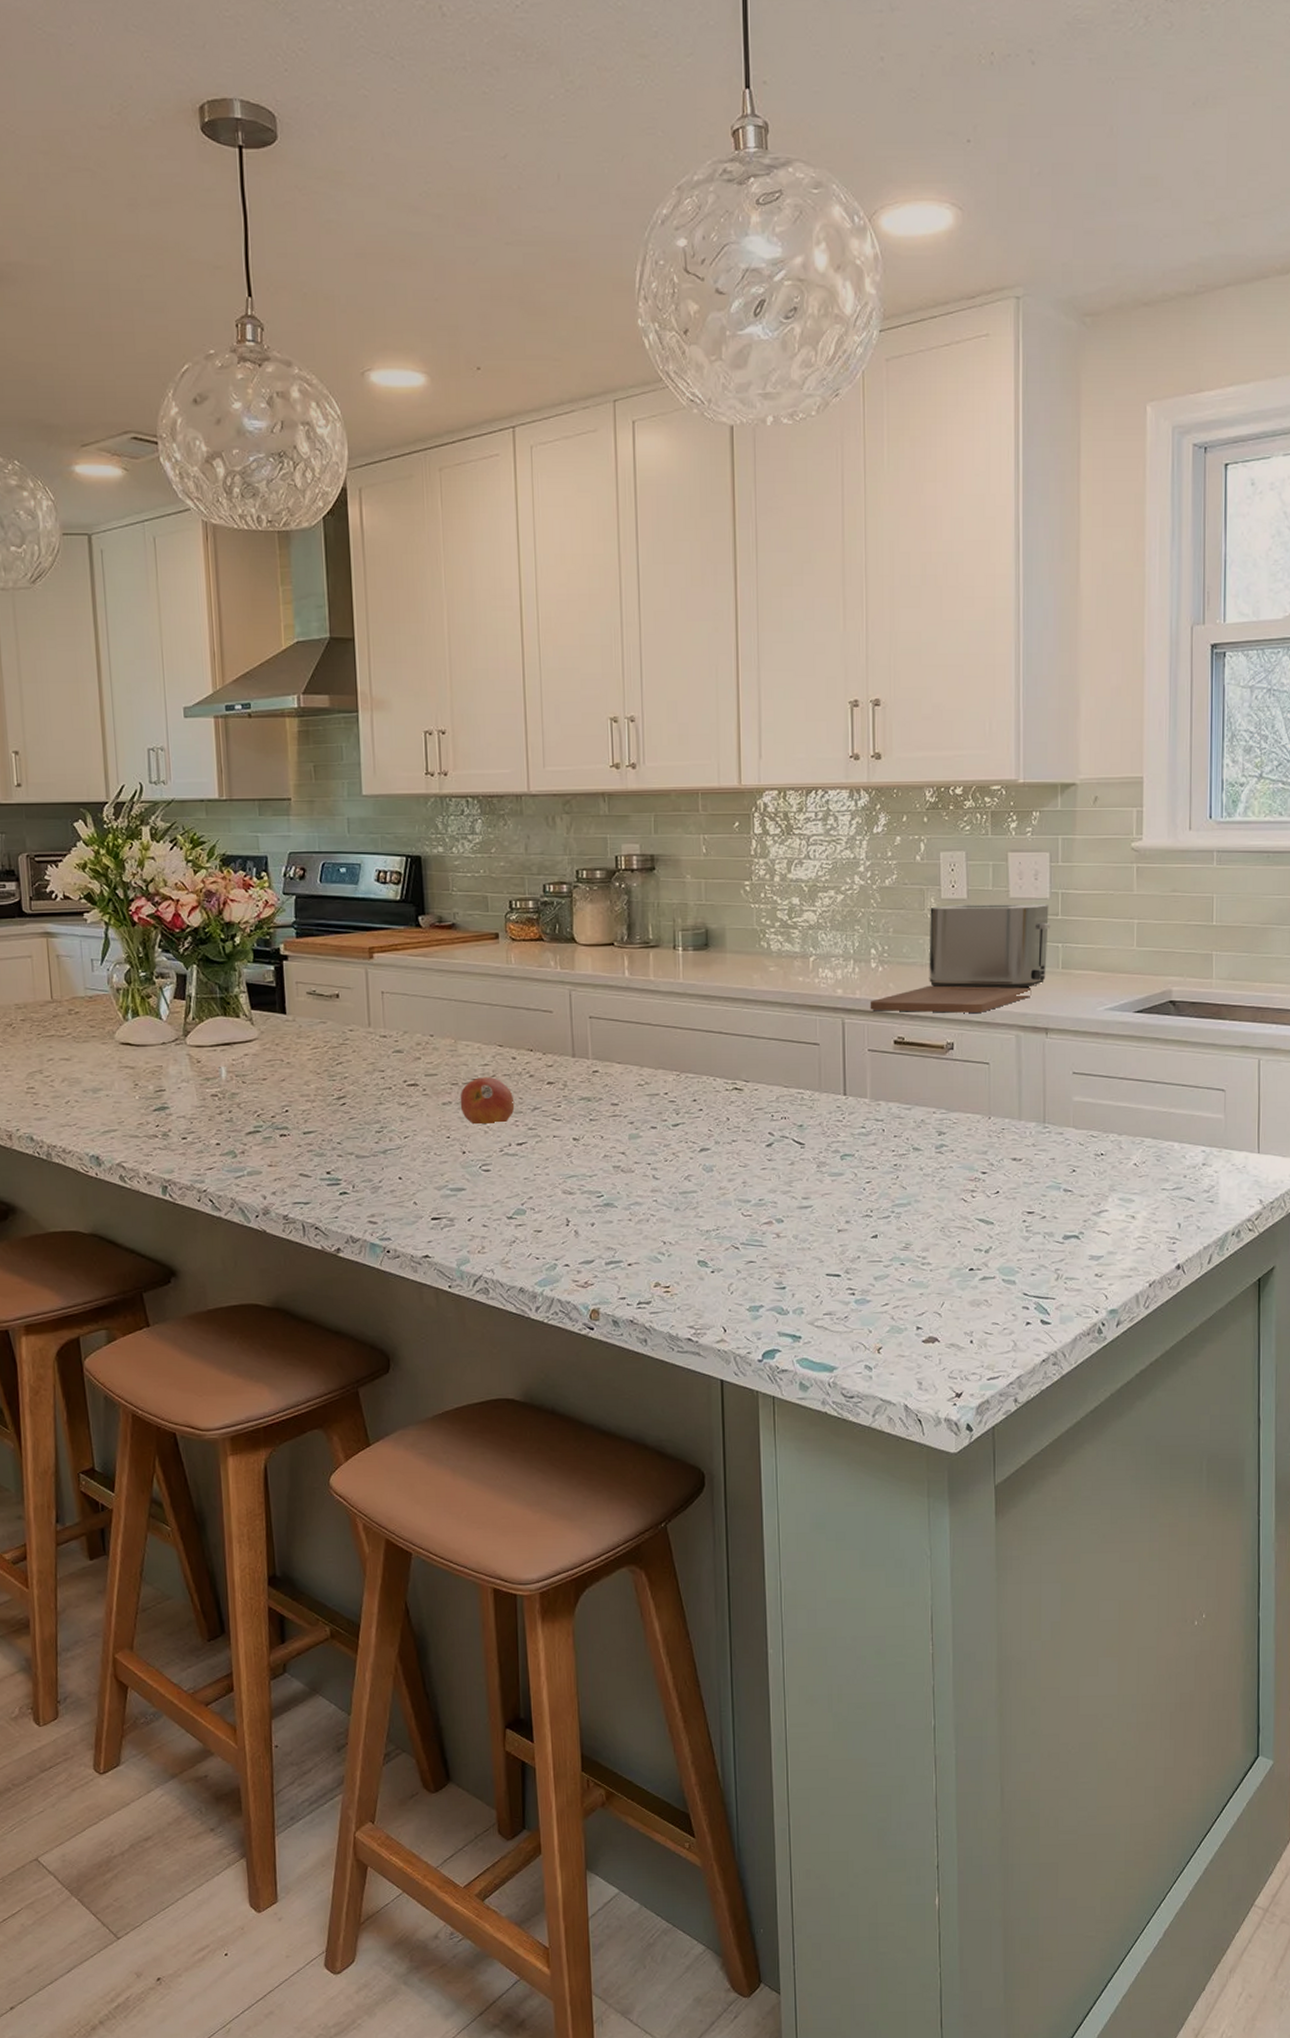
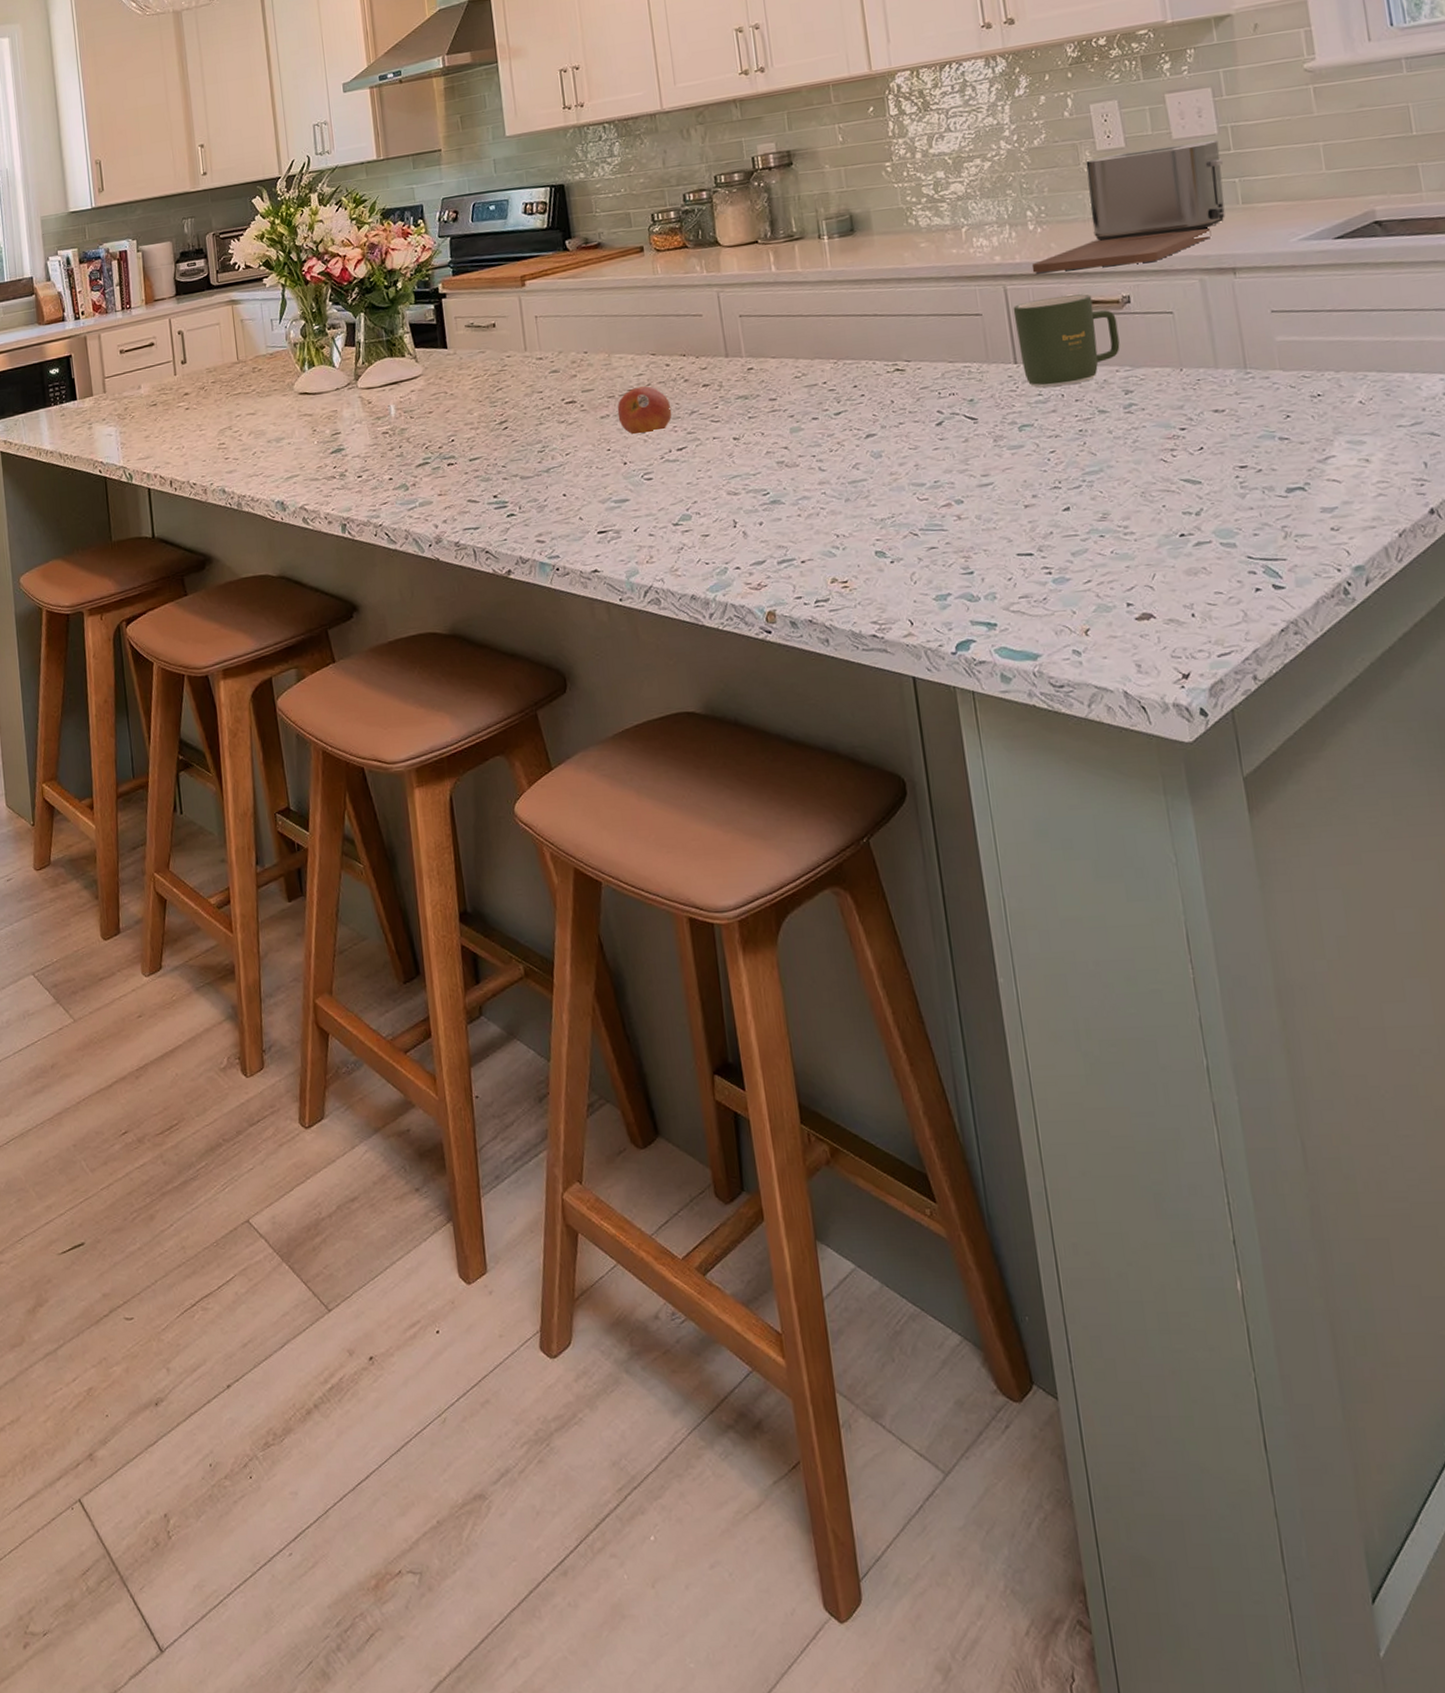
mug: none [848,1035,939,1122] -> present [1013,294,1120,388]

